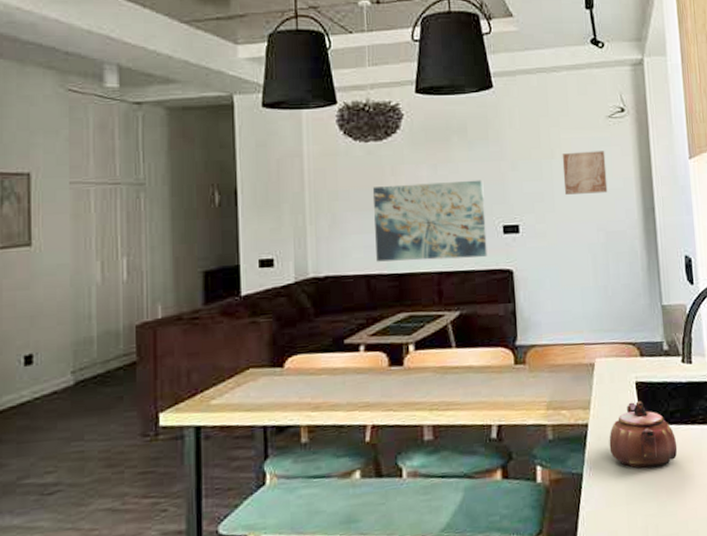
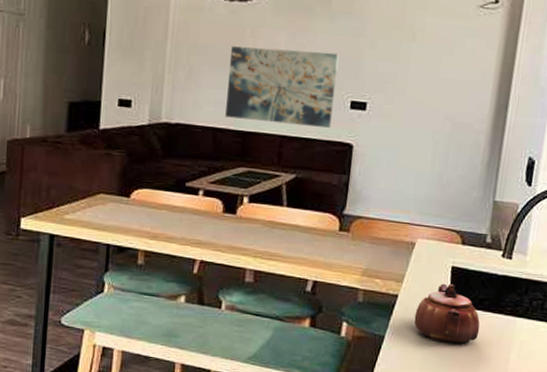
wall art: present [562,151,608,195] -> none [419,38,469,84]

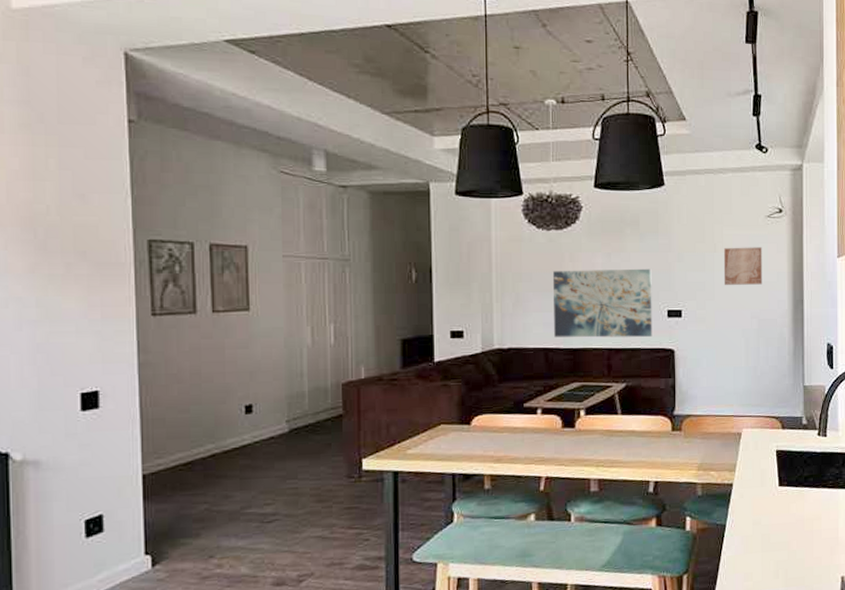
teapot: present [414,283,480,345] -> none [750,466,809,523]
wall art: none [419,38,469,84] -> present [723,247,763,285]

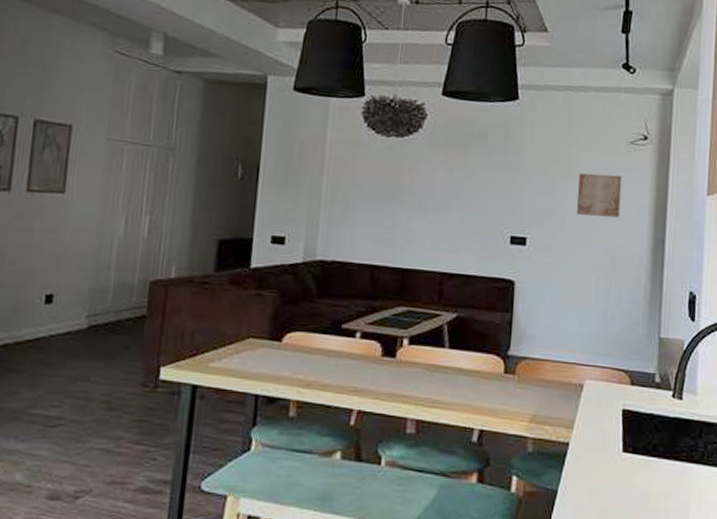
wall art: present [552,268,653,338] -> none [383,181,497,264]

